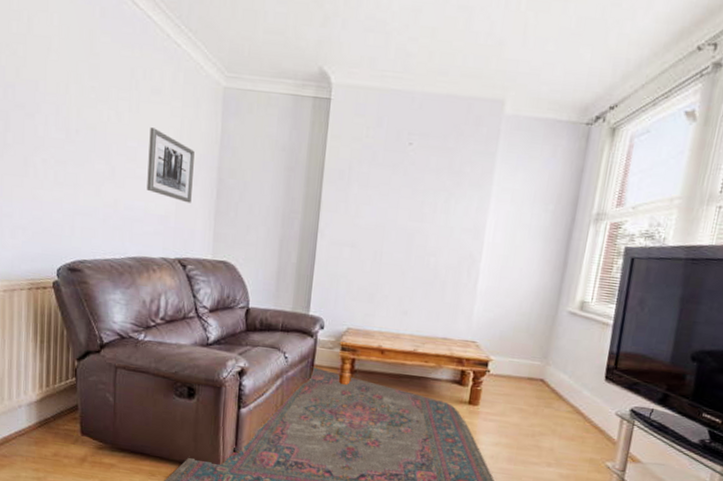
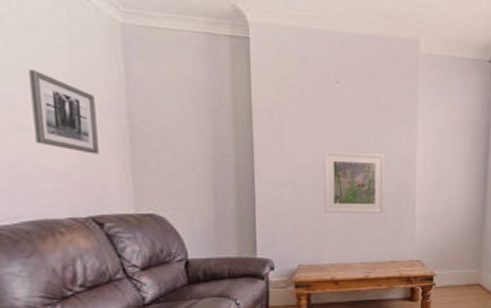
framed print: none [380,214,450,285] -> present [323,151,384,214]

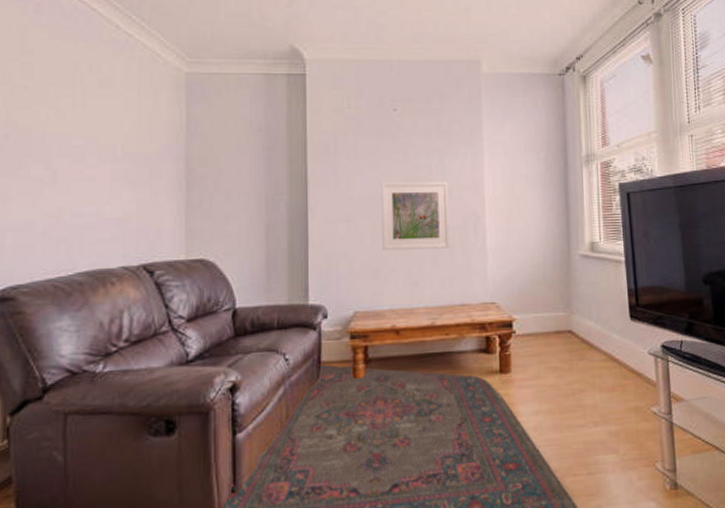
wall art: present [29,69,99,154] -> none [99,123,156,200]

